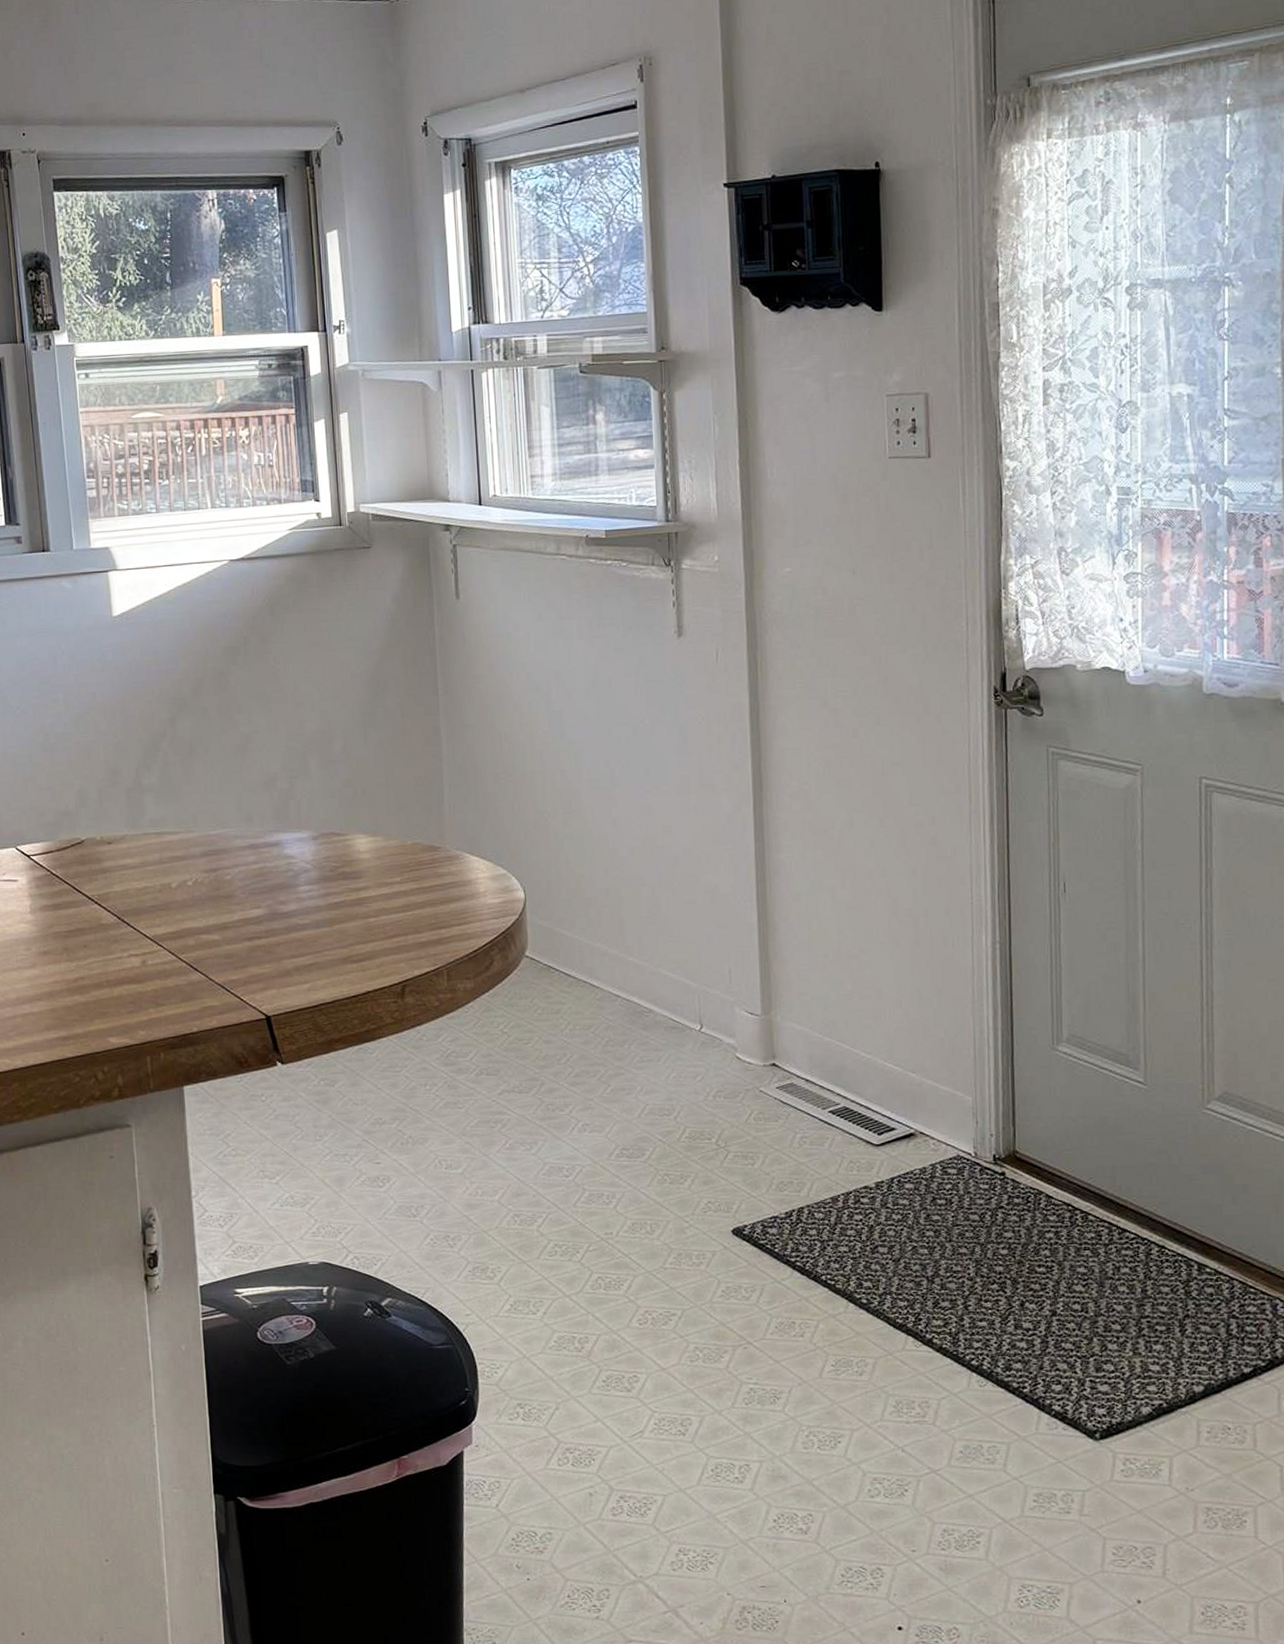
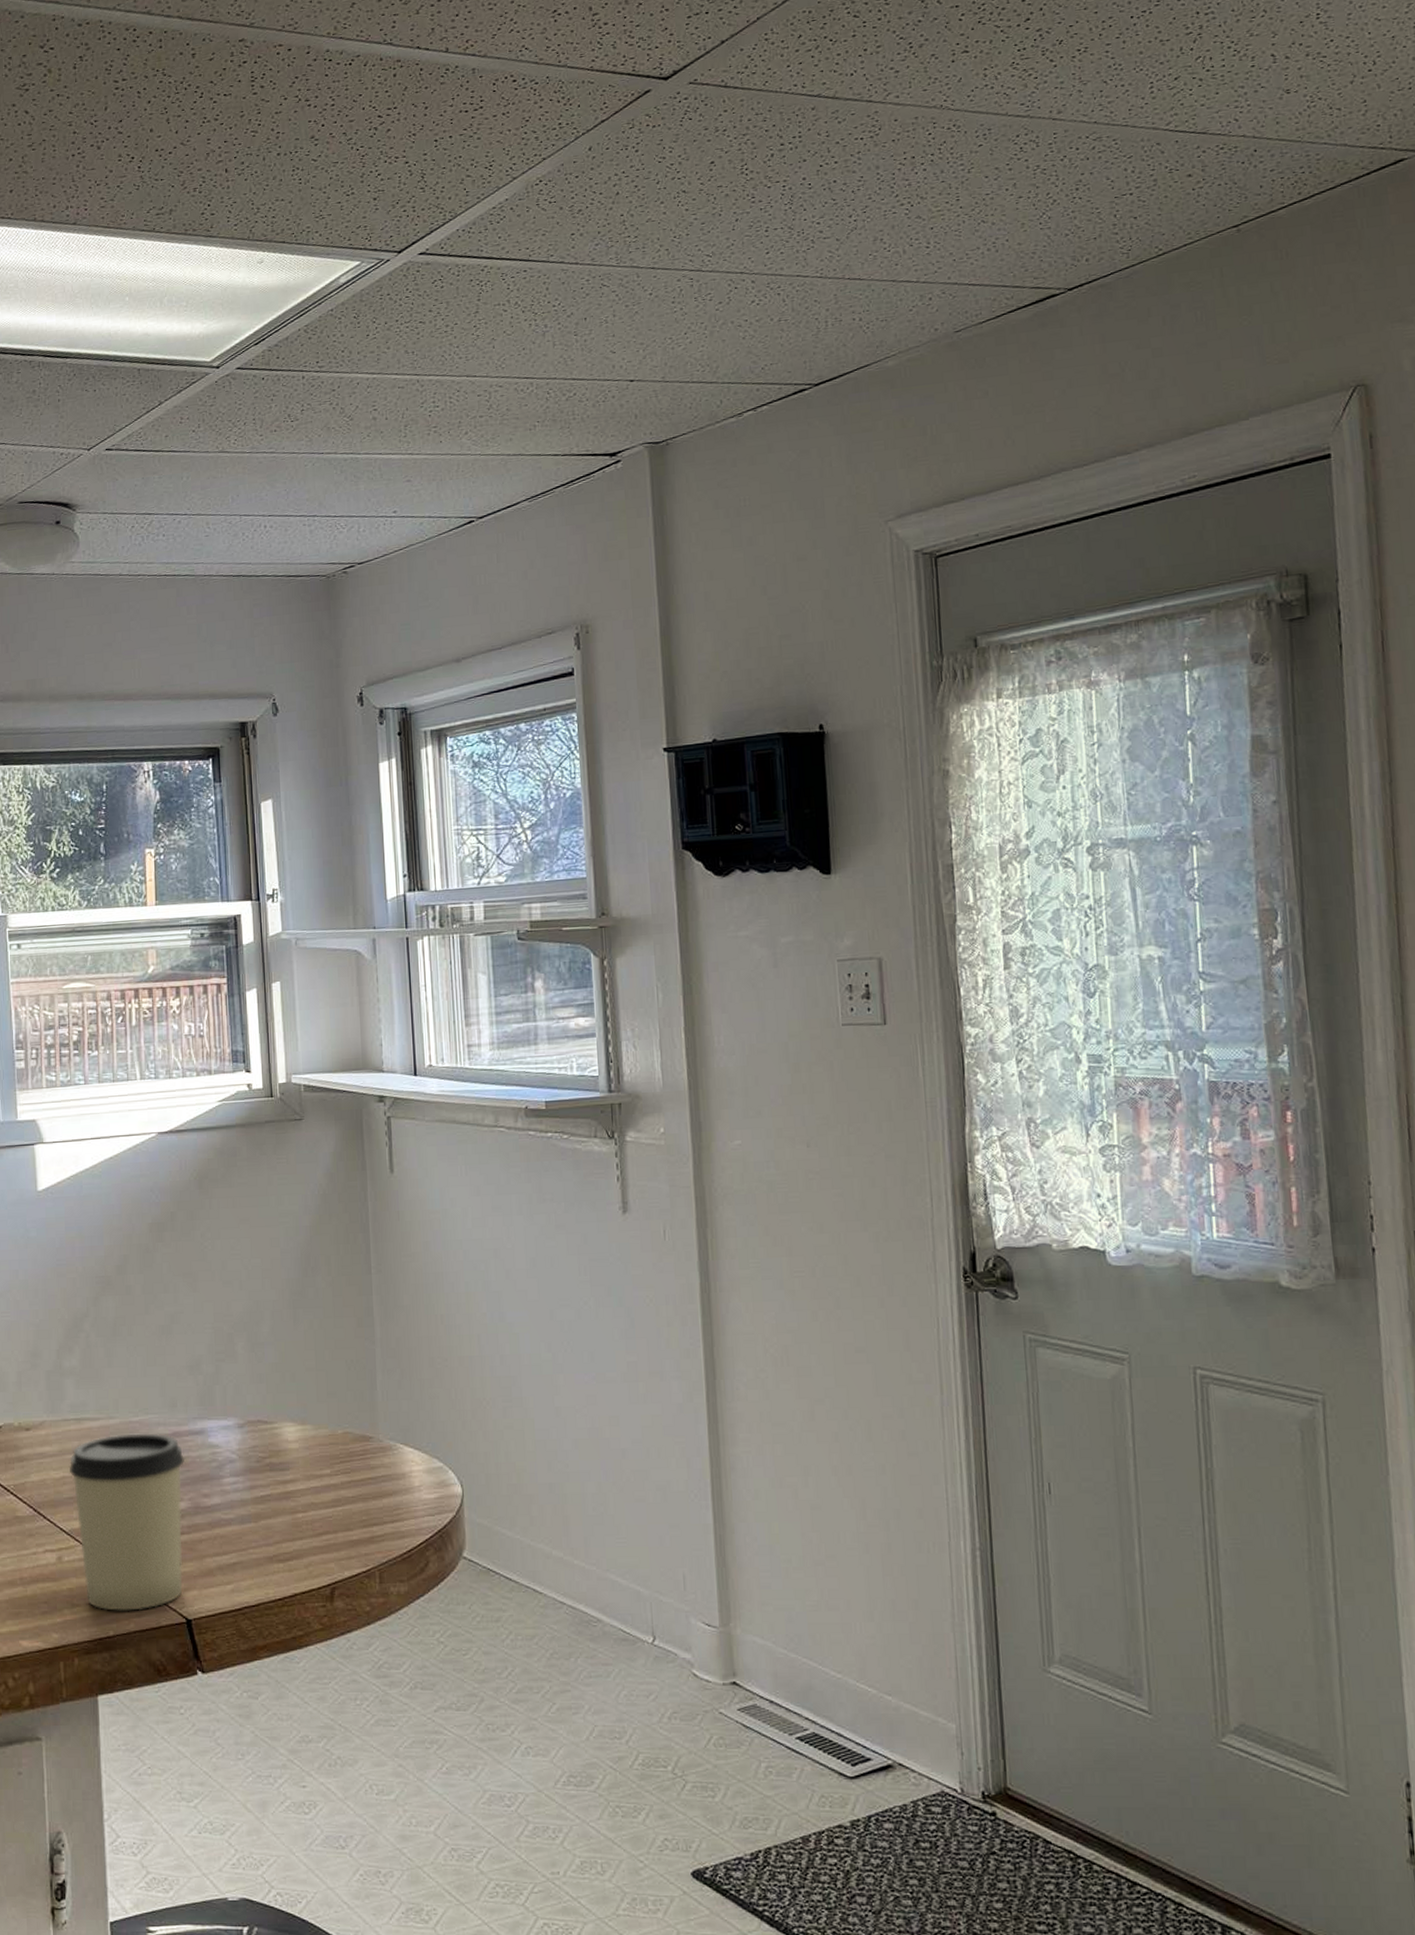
cup: none [150,845,262,1010] -> present [68,1433,186,1611]

